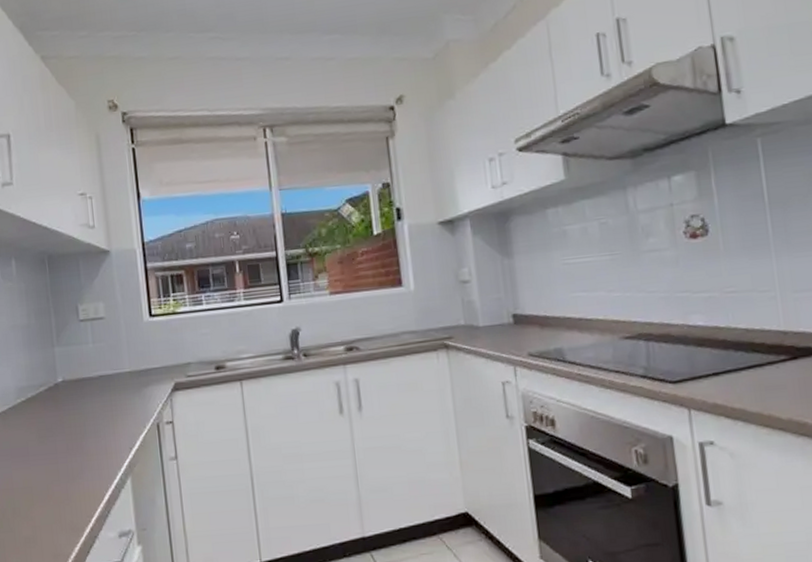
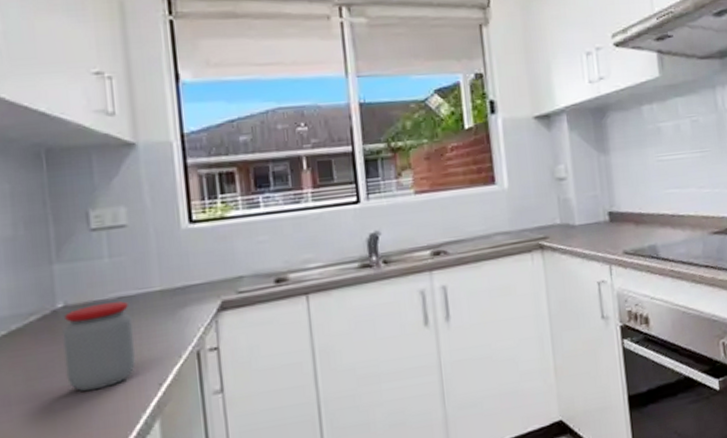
jar: none [62,379,113,450] -> present [63,301,135,392]

